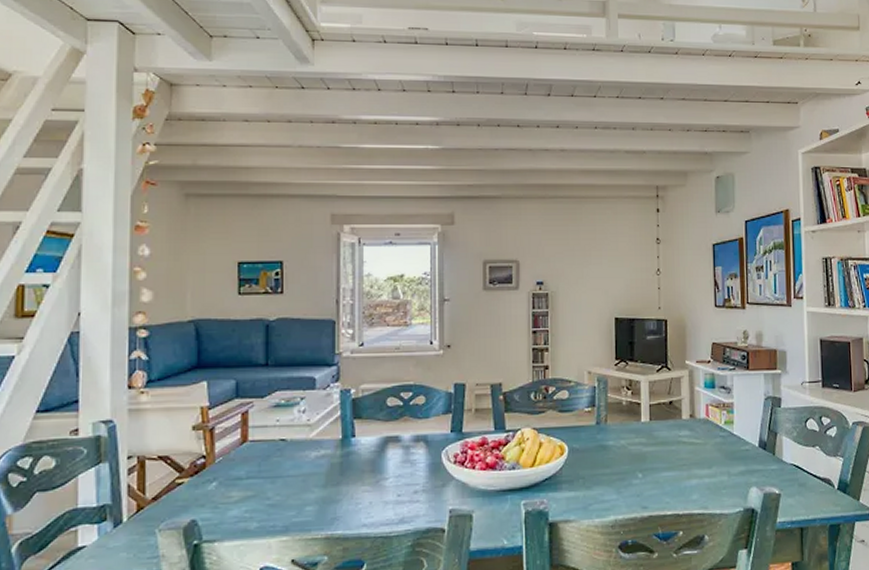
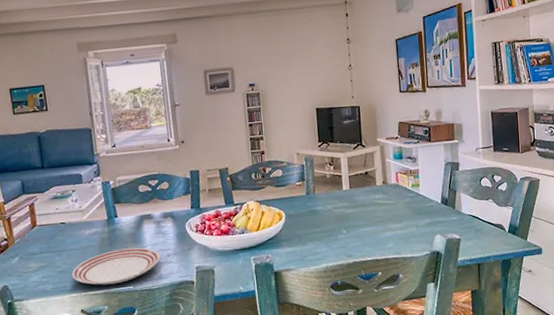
dinner plate: none [286,478,404,528] -> present [72,247,160,286]

